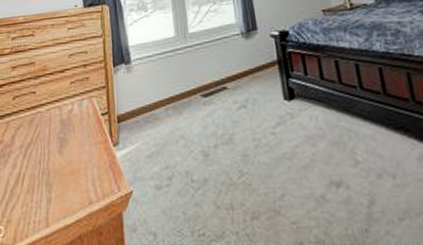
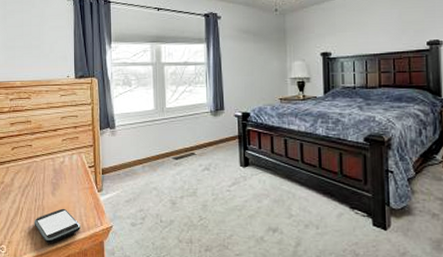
smartphone: none [37,171,95,221] -> present [34,208,81,244]

